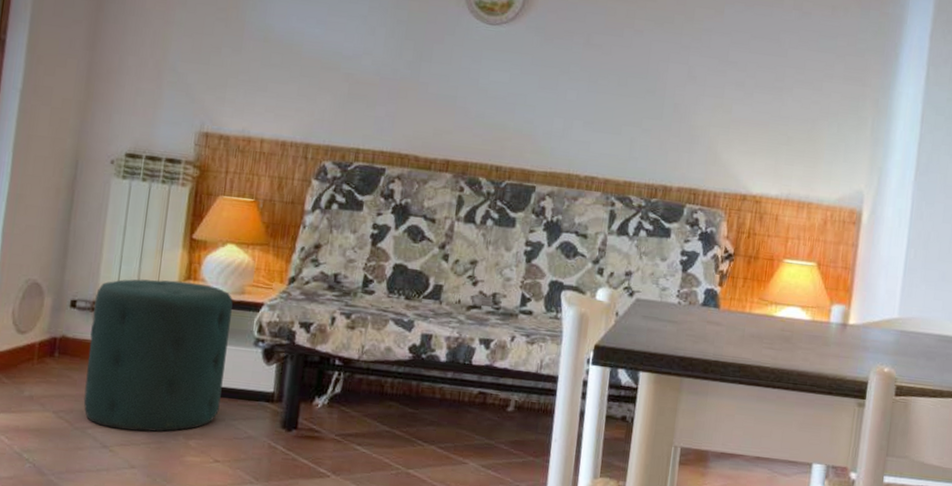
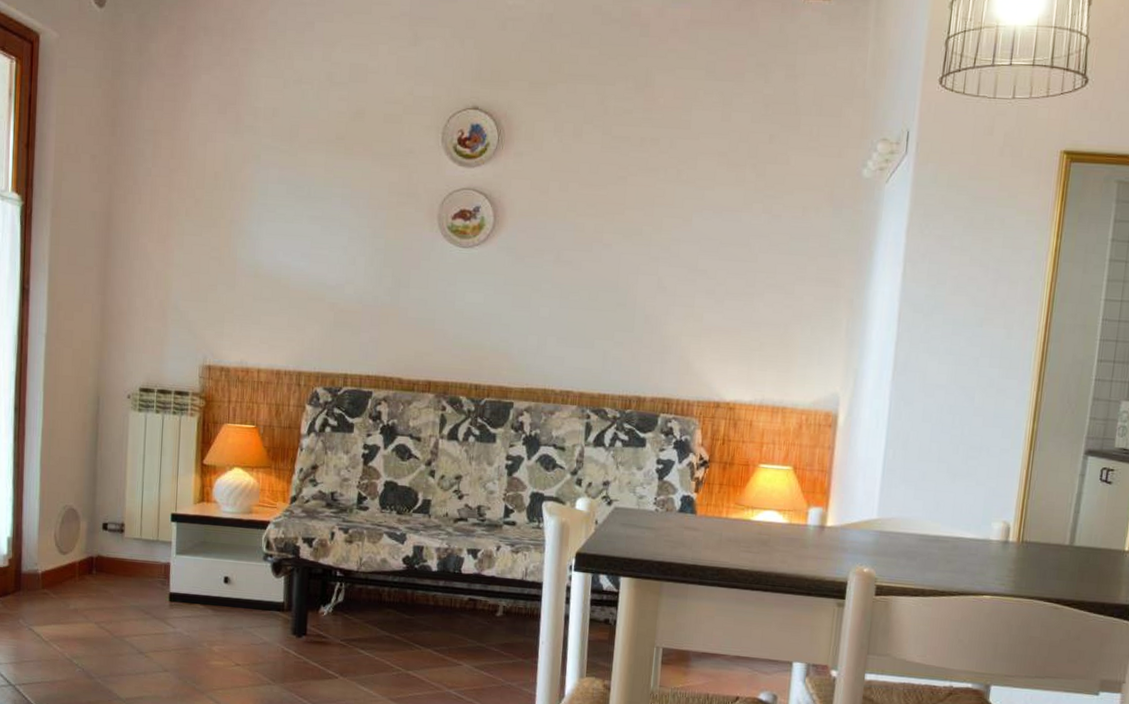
ottoman: present [83,279,233,432] -> none [120,502,243,639]

